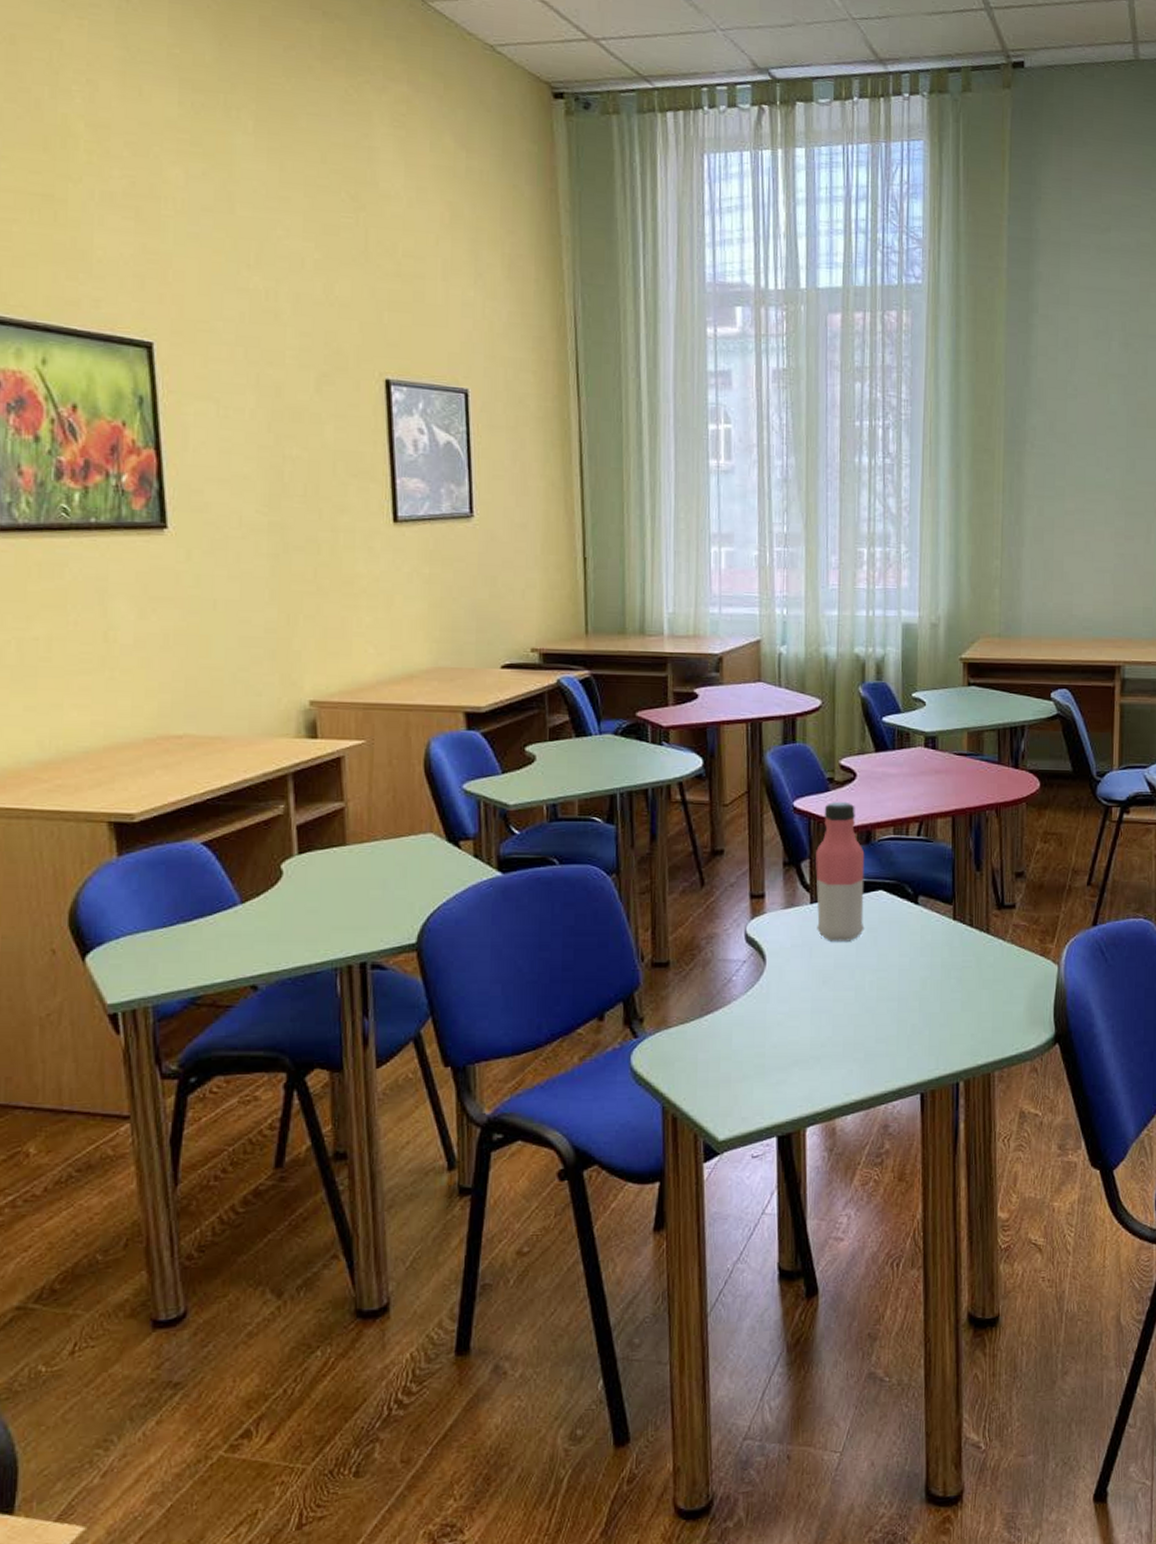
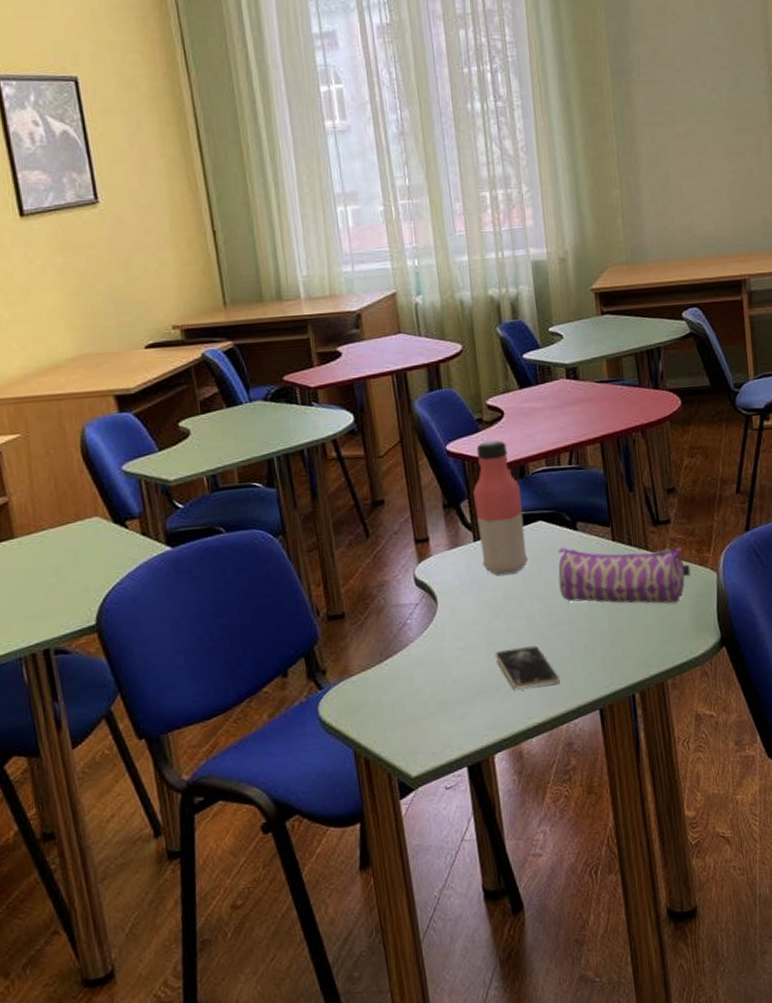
smartphone: none [818,1019,883,1063] -> present [495,645,560,690]
pencil case: none [893,919,1031,992] -> present [557,546,691,604]

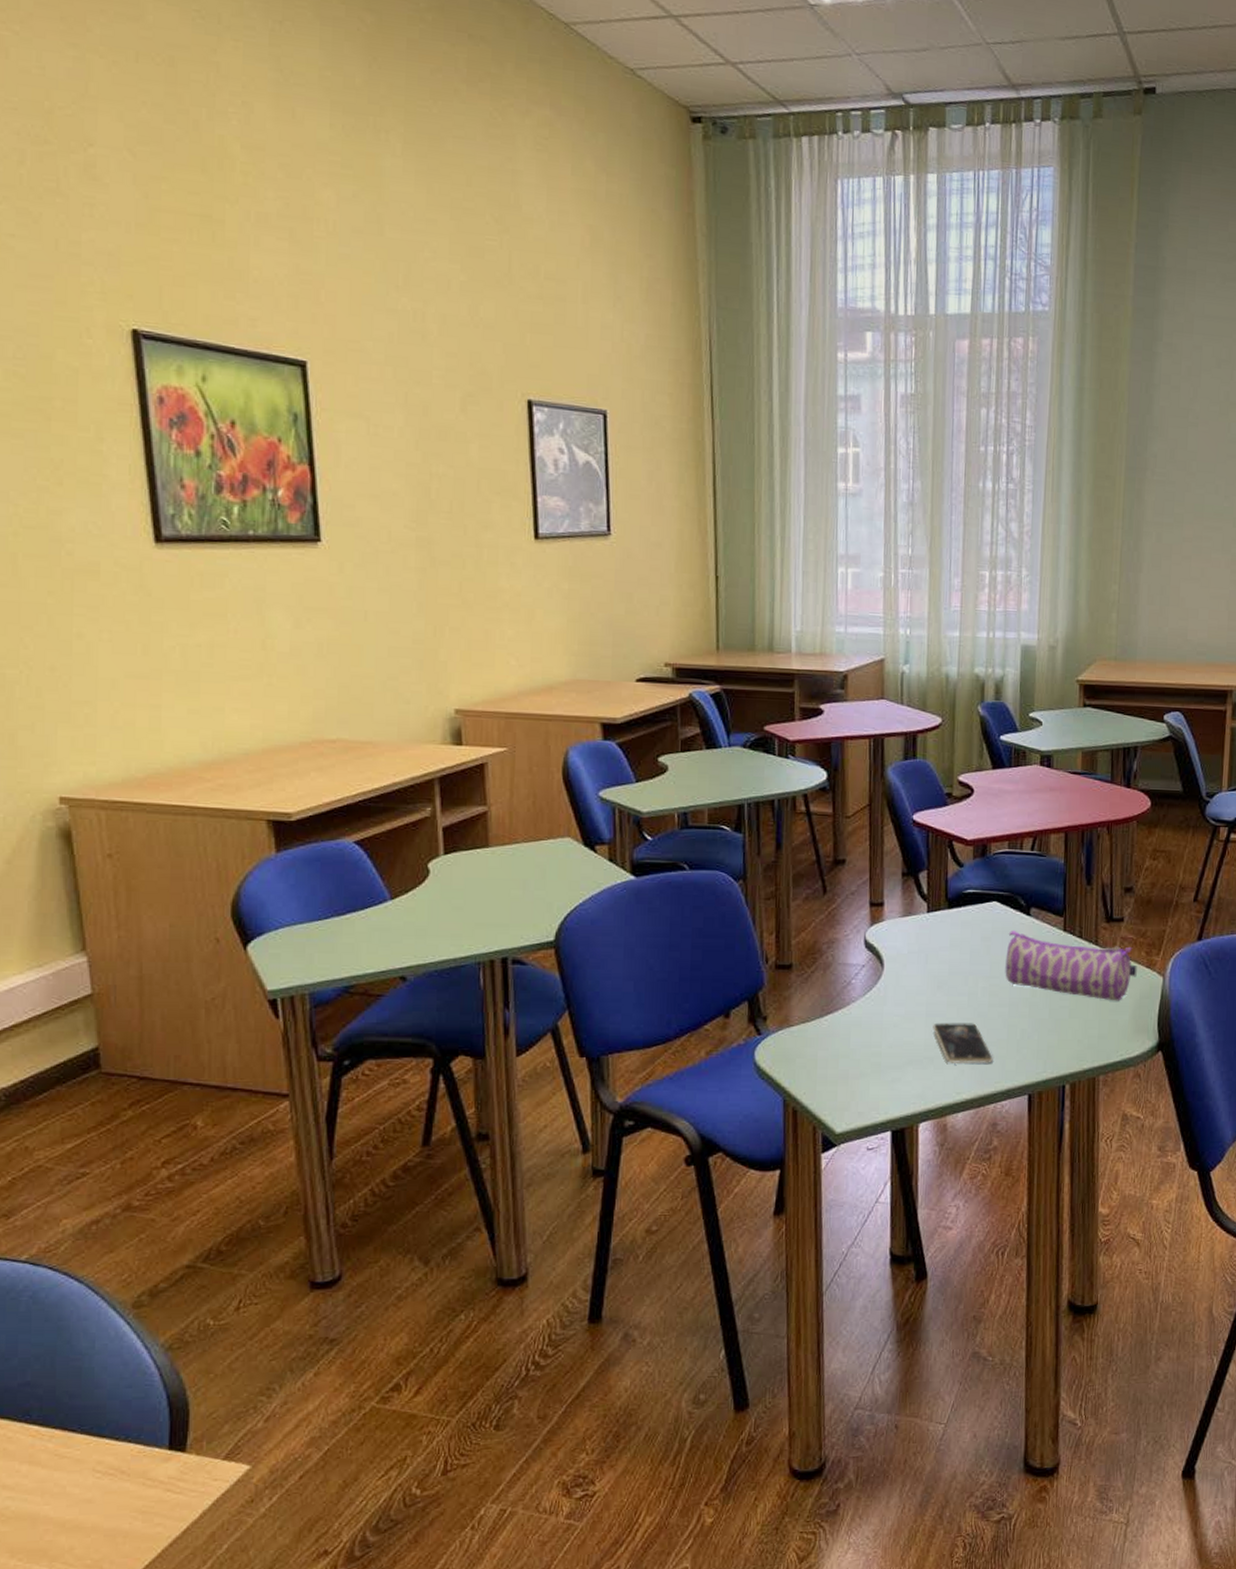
water bottle: present [473,439,528,576] -> none [933,815,980,949]

